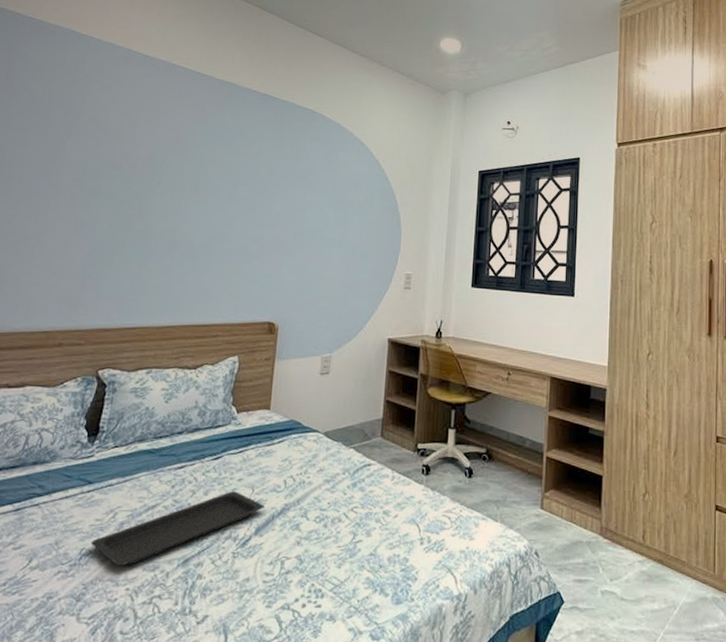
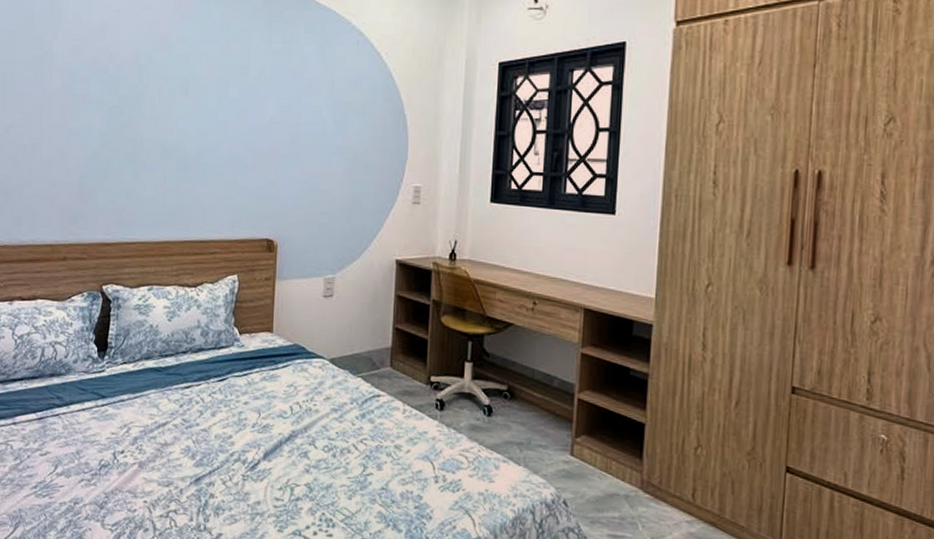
serving tray: present [90,491,264,566] -> none [108,414,271,479]

